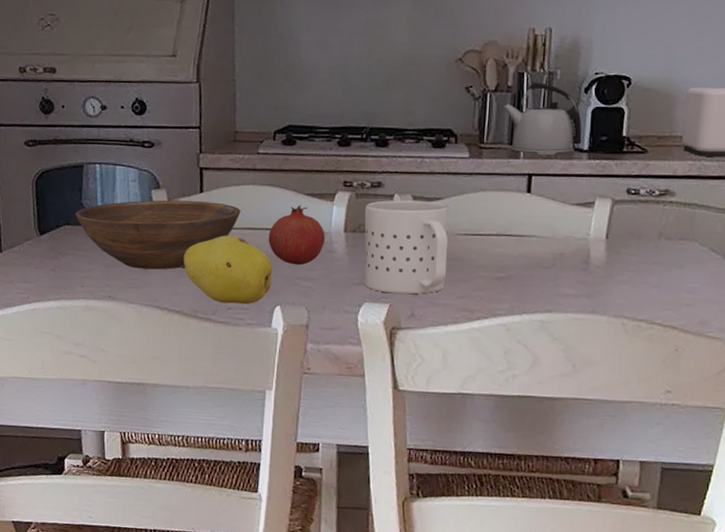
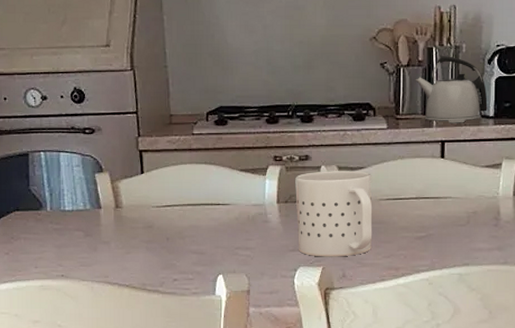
bowl: present [75,200,241,270] -> none [24,182,180,248]
fruit: present [180,235,273,304] -> none [127,212,213,275]
fruit: present [268,205,326,265] -> none [207,180,261,236]

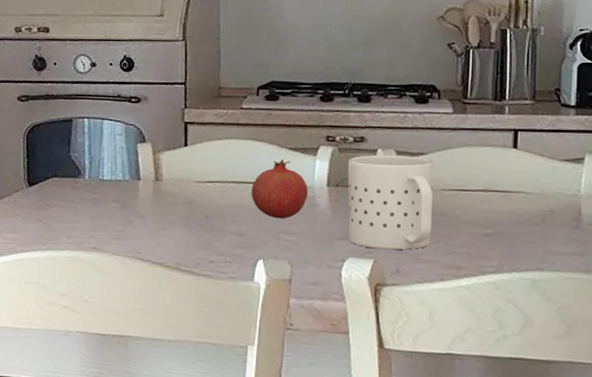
fruit: none [207,180,261,236] -> present [251,159,309,219]
kettle: present [415,56,488,123] -> none [486,39,569,112]

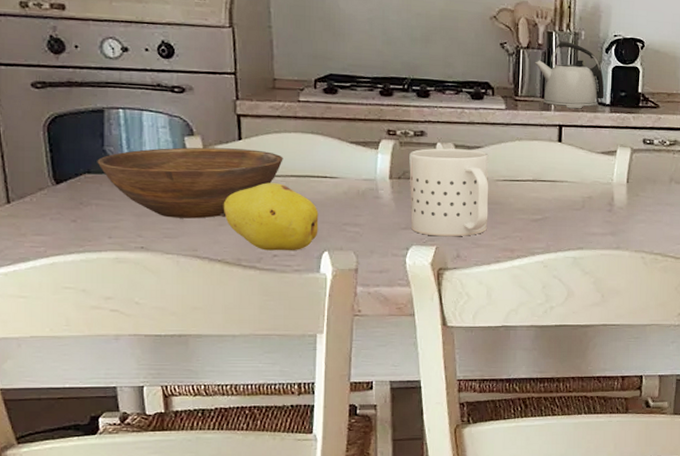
bowl: none [63,153,224,222] -> present [97,147,283,219]
fruit: none [164,188,255,257] -> present [220,183,319,251]
fruit: present [251,159,309,219] -> none [313,153,372,212]
kettle: none [486,39,569,112] -> present [534,41,604,109]

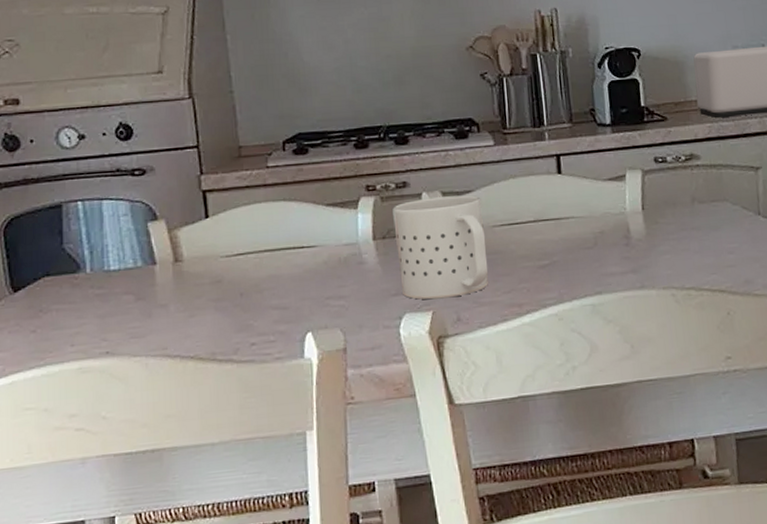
bowl: present [97,147,283,219] -> none [56,226,255,315]
fruit: present [220,183,319,251] -> none [190,260,299,340]
kettle: present [534,41,604,109] -> none [520,62,603,135]

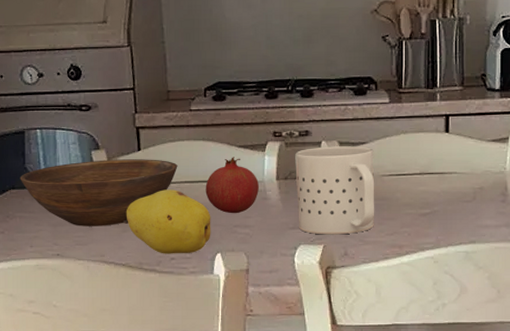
bowl: none [56,226,255,315] -> present [20,159,178,226]
fruit: none [190,260,299,340] -> present [123,189,211,254]
fruit: none [289,217,354,284] -> present [205,157,260,214]

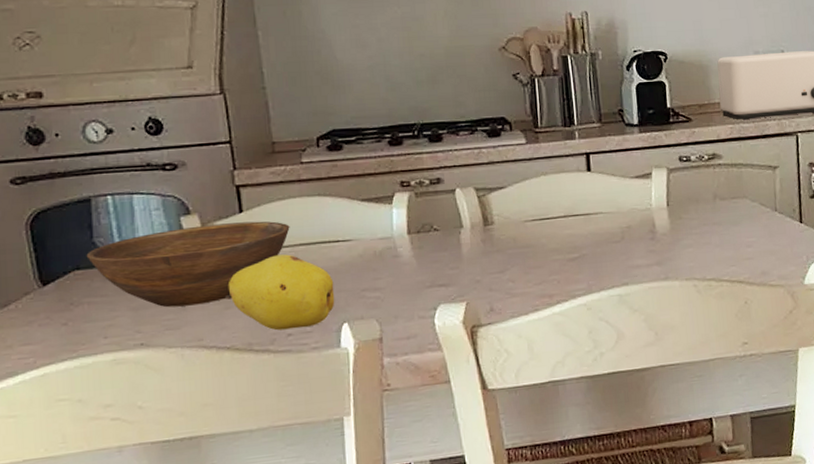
fruit: present [205,157,260,214] -> none [324,212,389,277]
mug: present [295,146,375,235] -> none [427,191,520,291]

